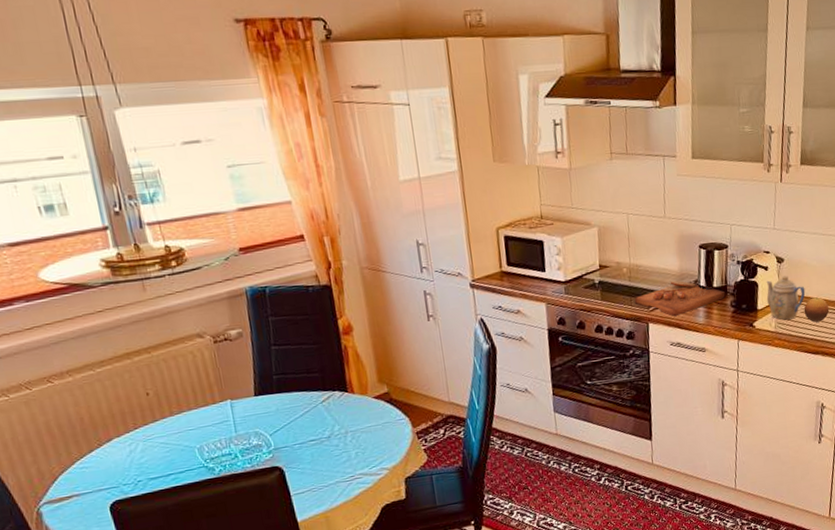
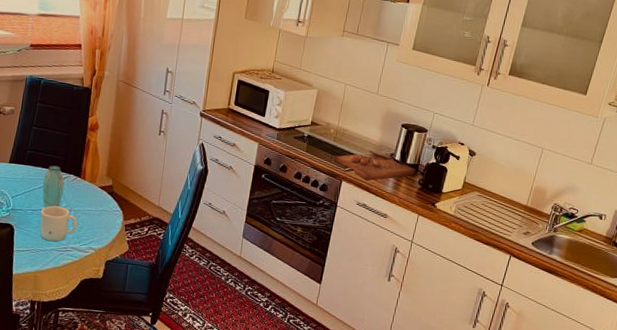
vase: none [303,384,333,437] -> present [42,165,64,208]
mug: none [311,430,360,474] -> present [40,205,77,242]
teapot: present [766,276,806,320] -> none [452,168,490,208]
fruit: present [804,297,829,322] -> none [484,193,509,217]

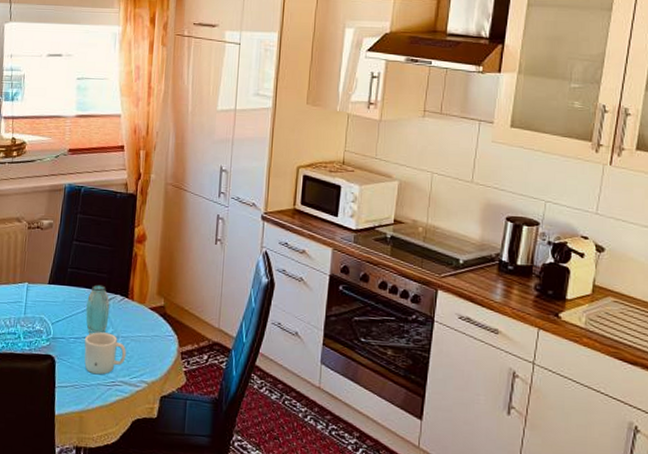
cutting board: present [334,150,416,180] -> none [425,250,530,288]

